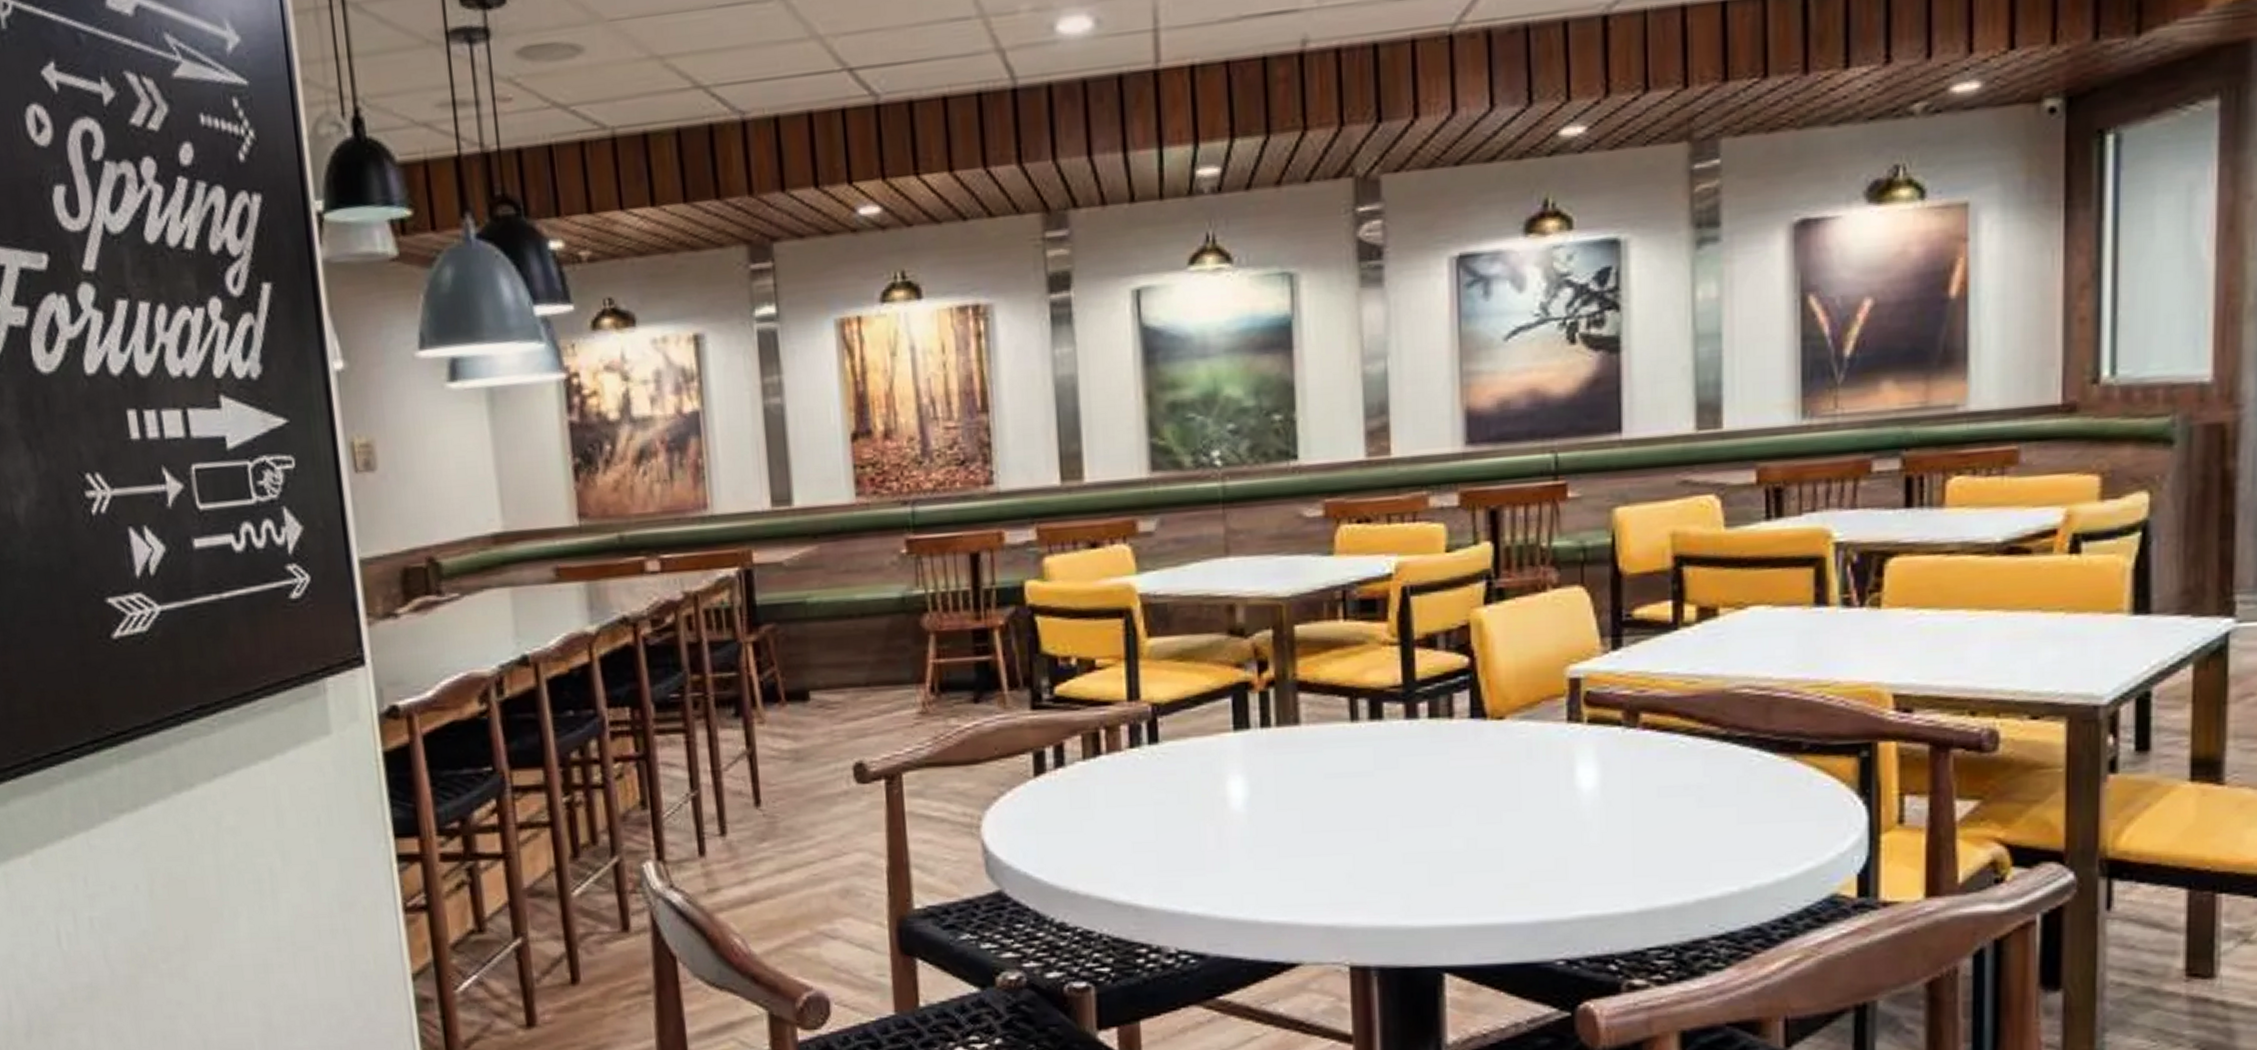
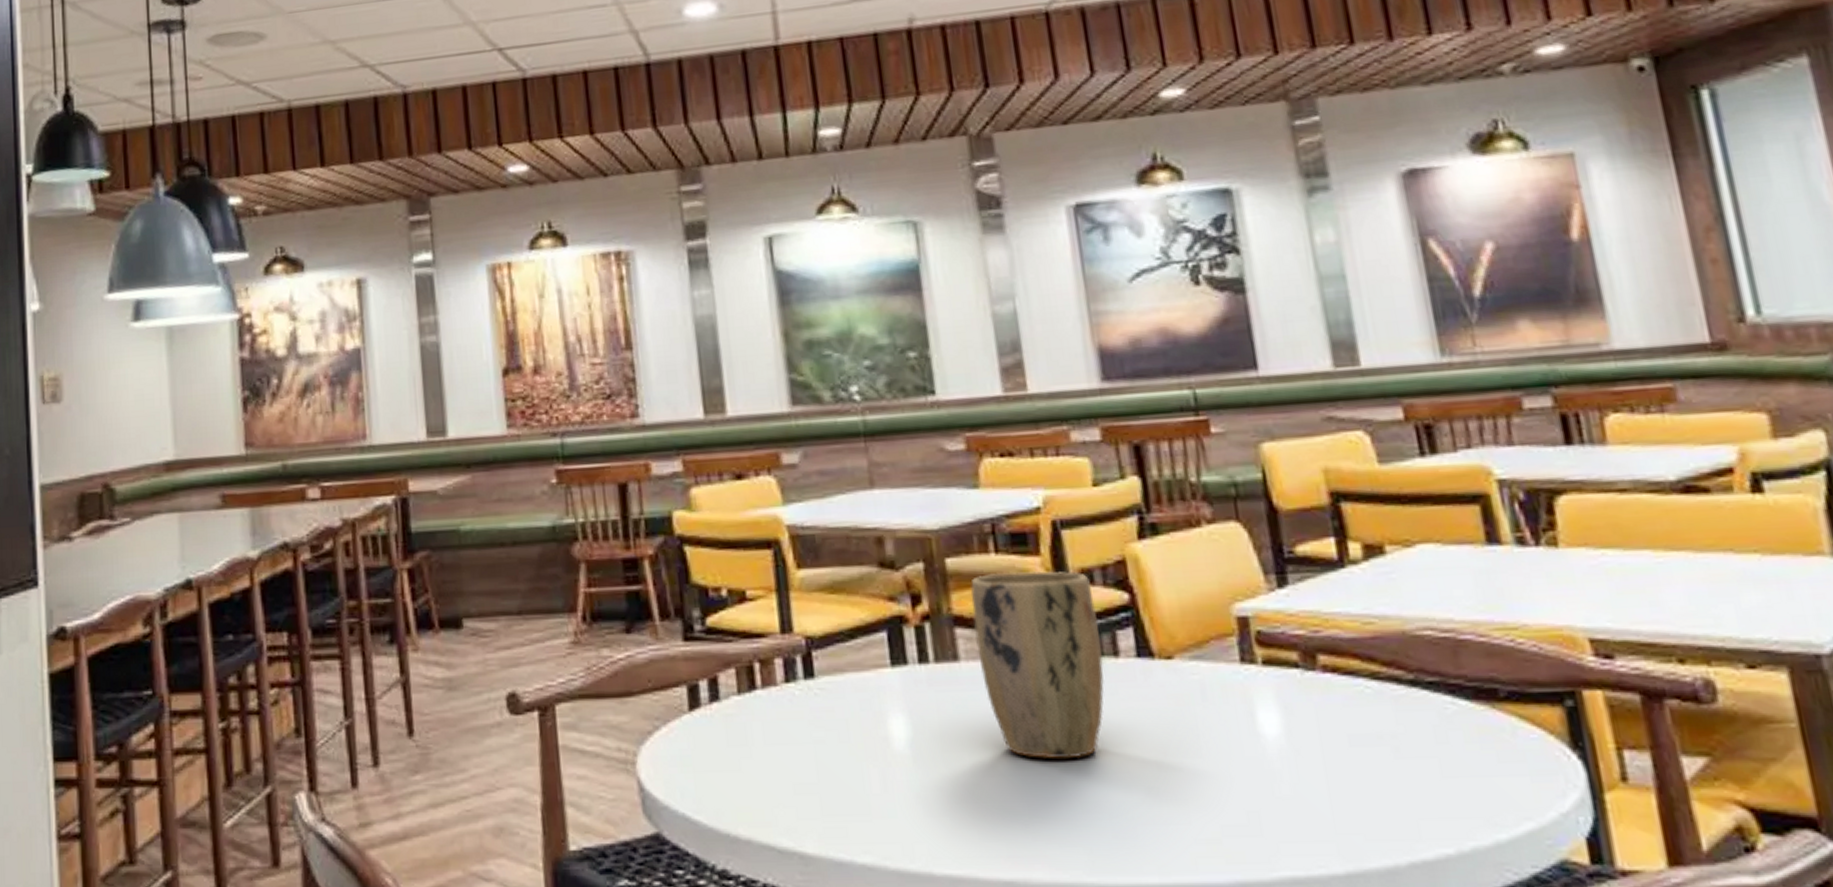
plant pot: none [1316,636,1439,814] -> present [970,571,1104,759]

